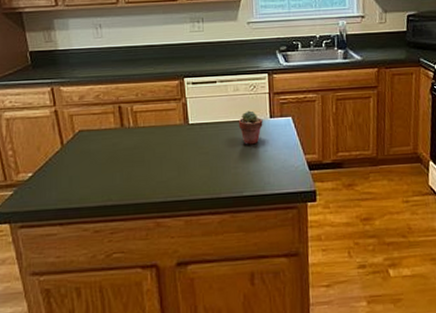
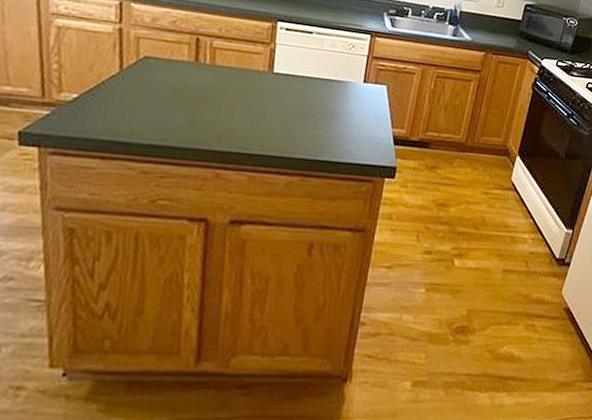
potted succulent: present [238,110,263,145] -> none [327,70,355,108]

